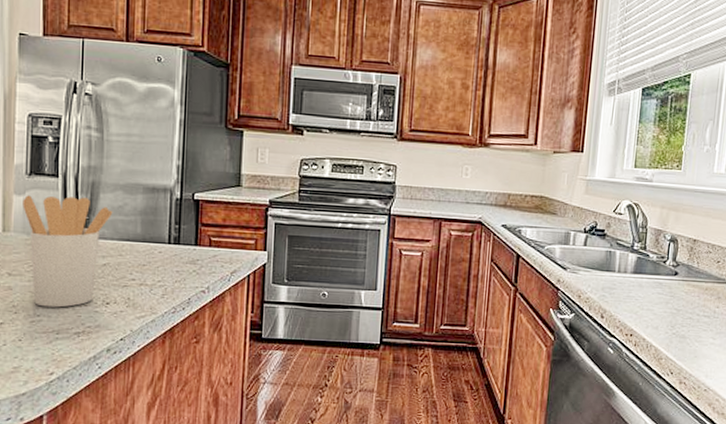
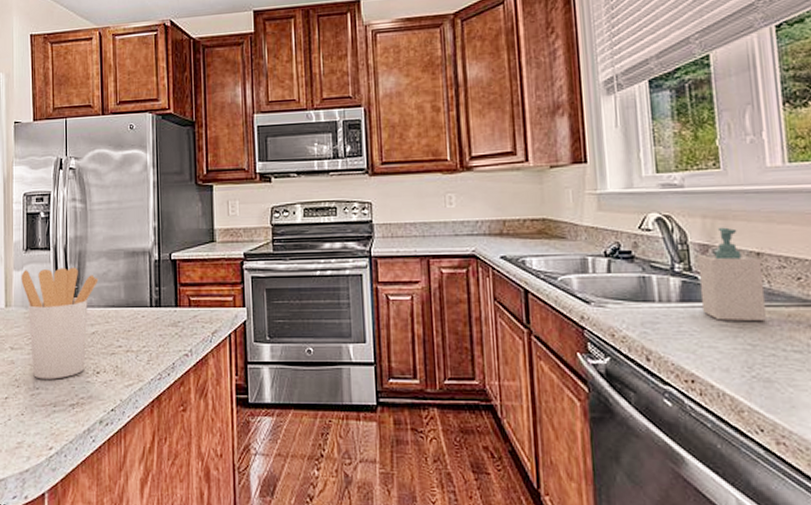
soap bottle: none [647,217,696,293] -> present [698,227,768,322]

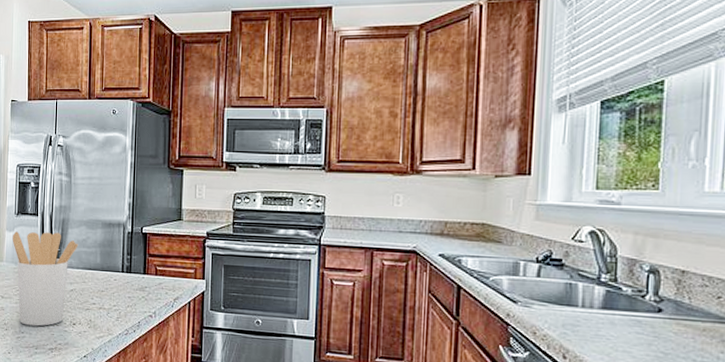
soap bottle: present [698,227,768,322] -> none [621,244,686,334]

